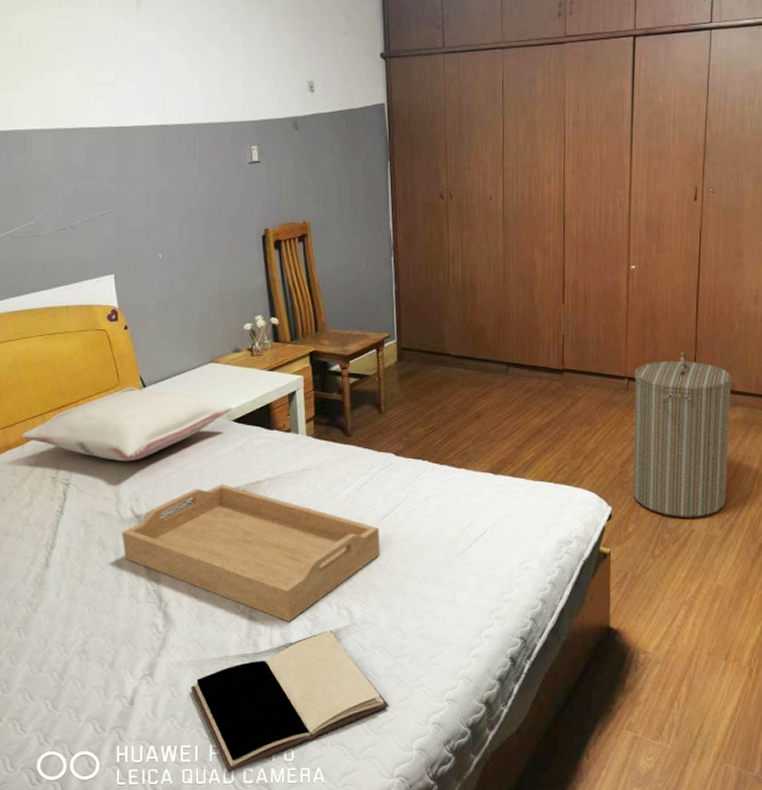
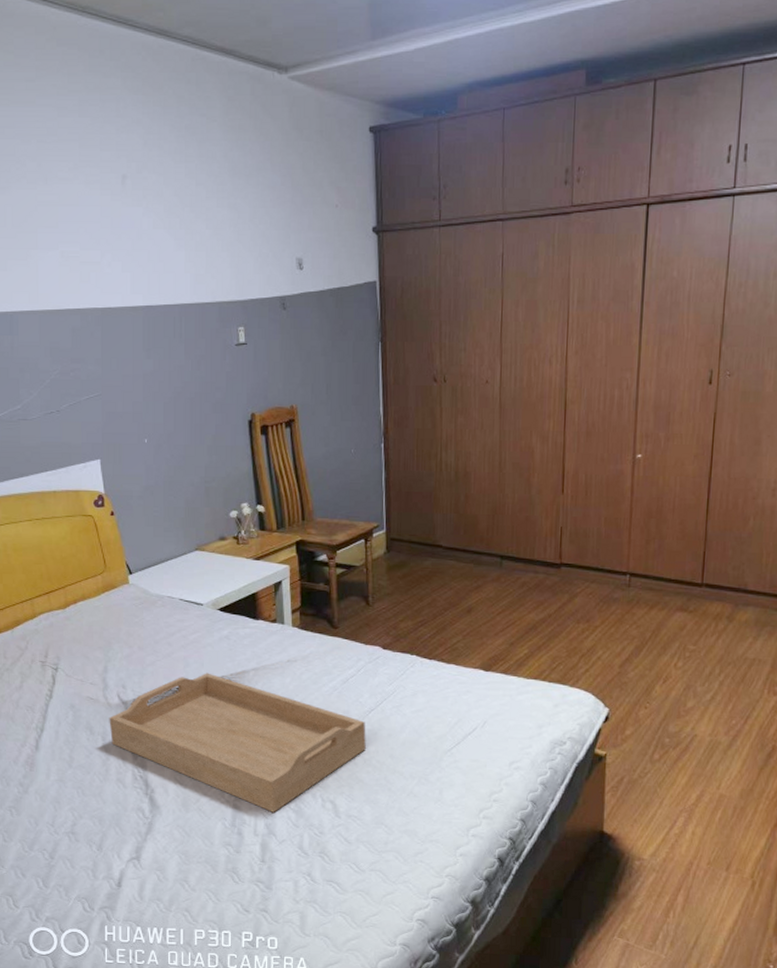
pillow: present [21,387,233,462] -> none [11,573,218,648]
book: present [190,630,389,773] -> none [176,823,373,957]
laundry hamper: present [633,351,732,517] -> none [632,546,744,722]

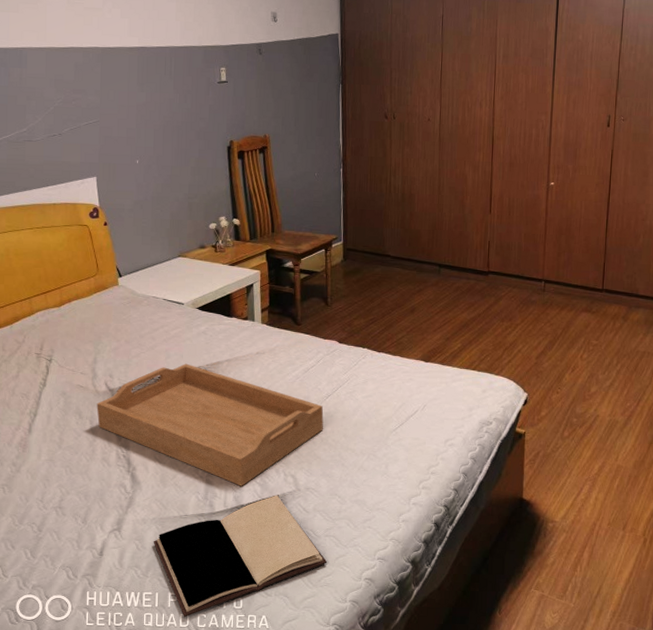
book: none [176,823,373,957] -> present [153,495,328,617]

